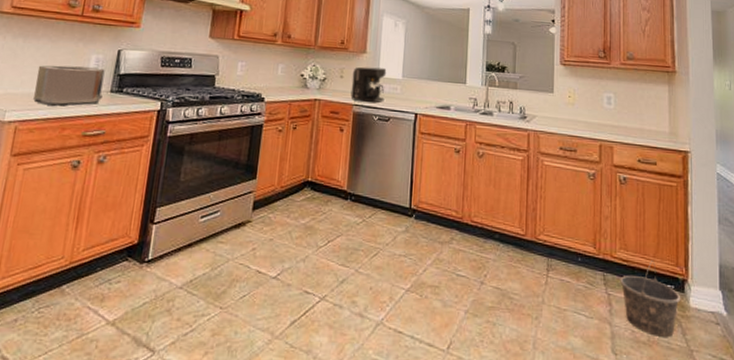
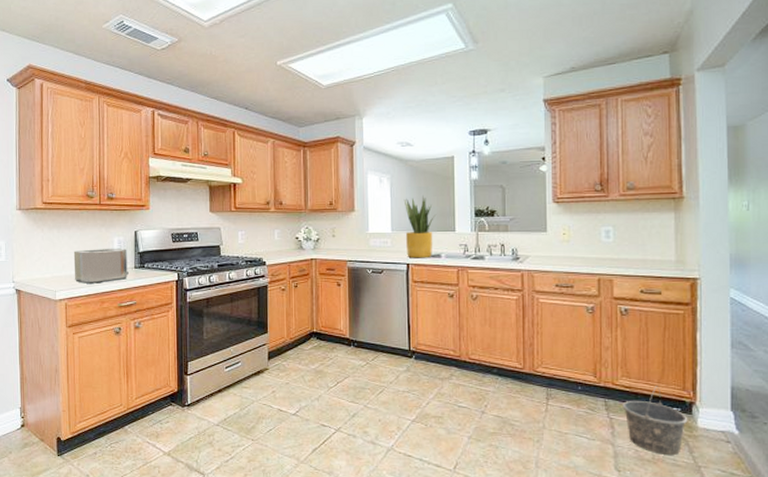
coffee maker: present [350,66,387,103] -> none [343,224,376,258]
planter: none [415,44,448,109] -> present [403,195,436,258]

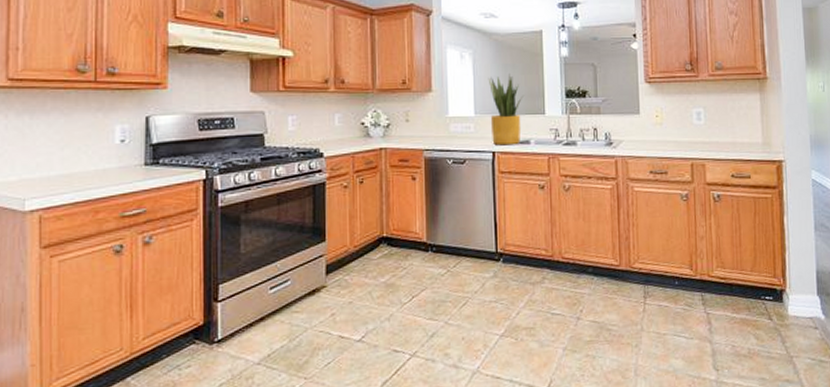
toaster: present [73,248,129,285] -> none [53,138,136,189]
bucket: present [622,386,688,455] -> none [718,275,780,348]

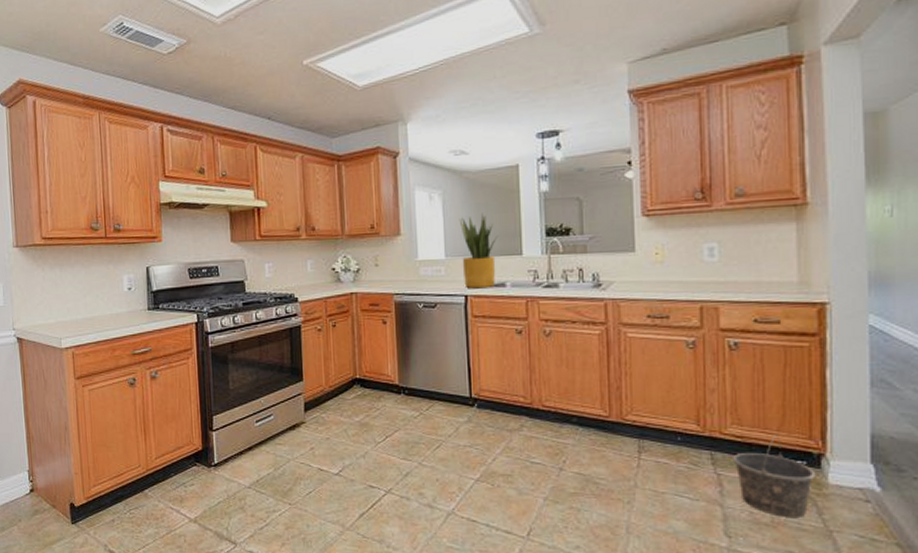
bucket: none [718,275,780,348] -> present [733,435,816,517]

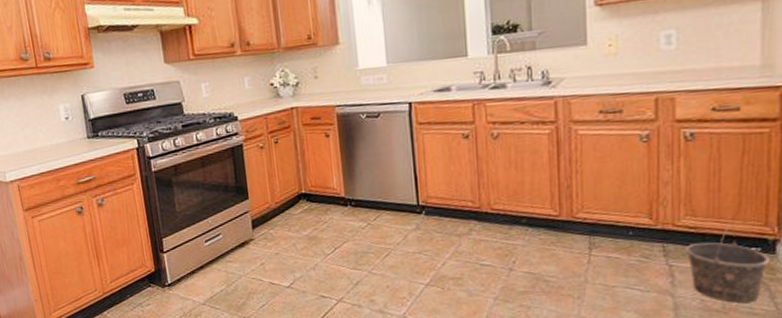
planter: present [459,213,498,289] -> none [399,15,442,95]

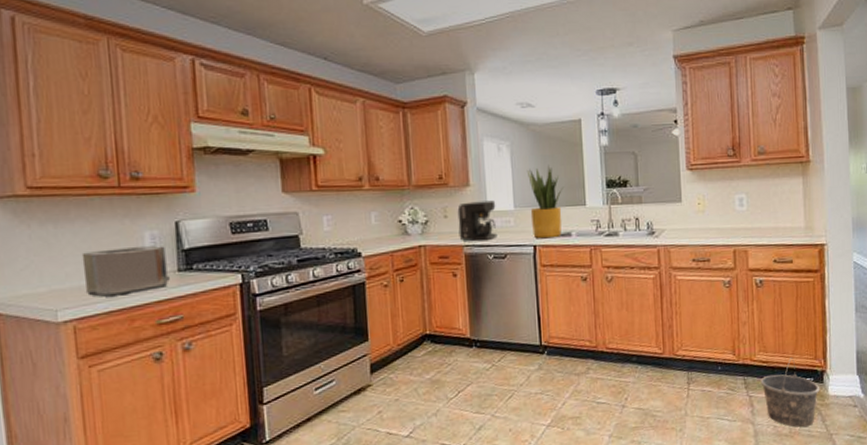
toaster: none [16,116,82,162] -> present [81,245,170,298]
coffee maker: none [327,57,370,101] -> present [457,200,498,241]
planter: none [399,15,442,95] -> present [526,165,564,239]

